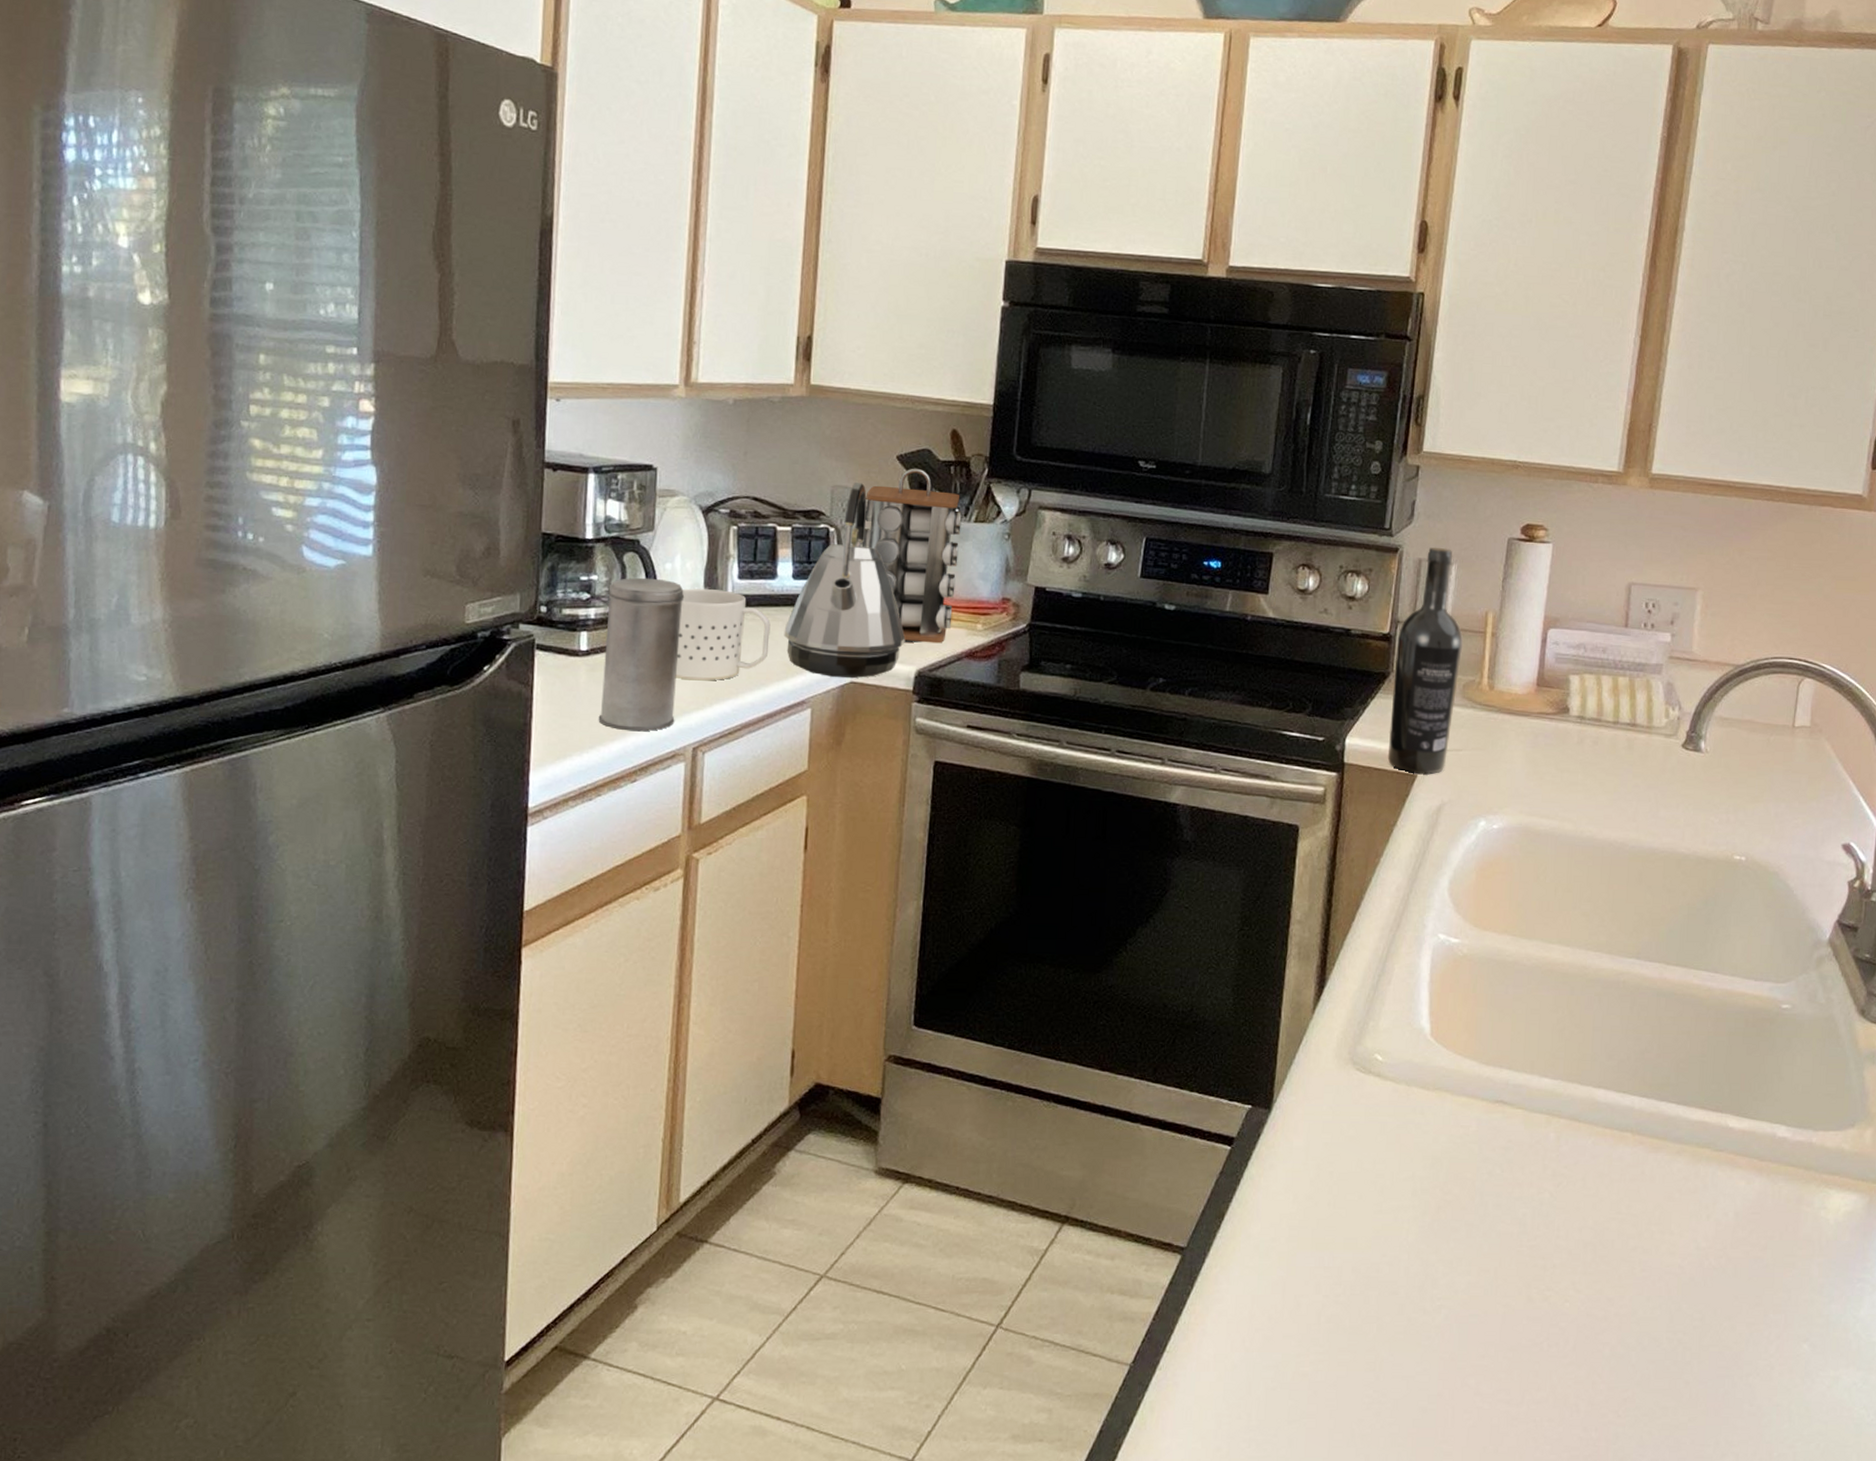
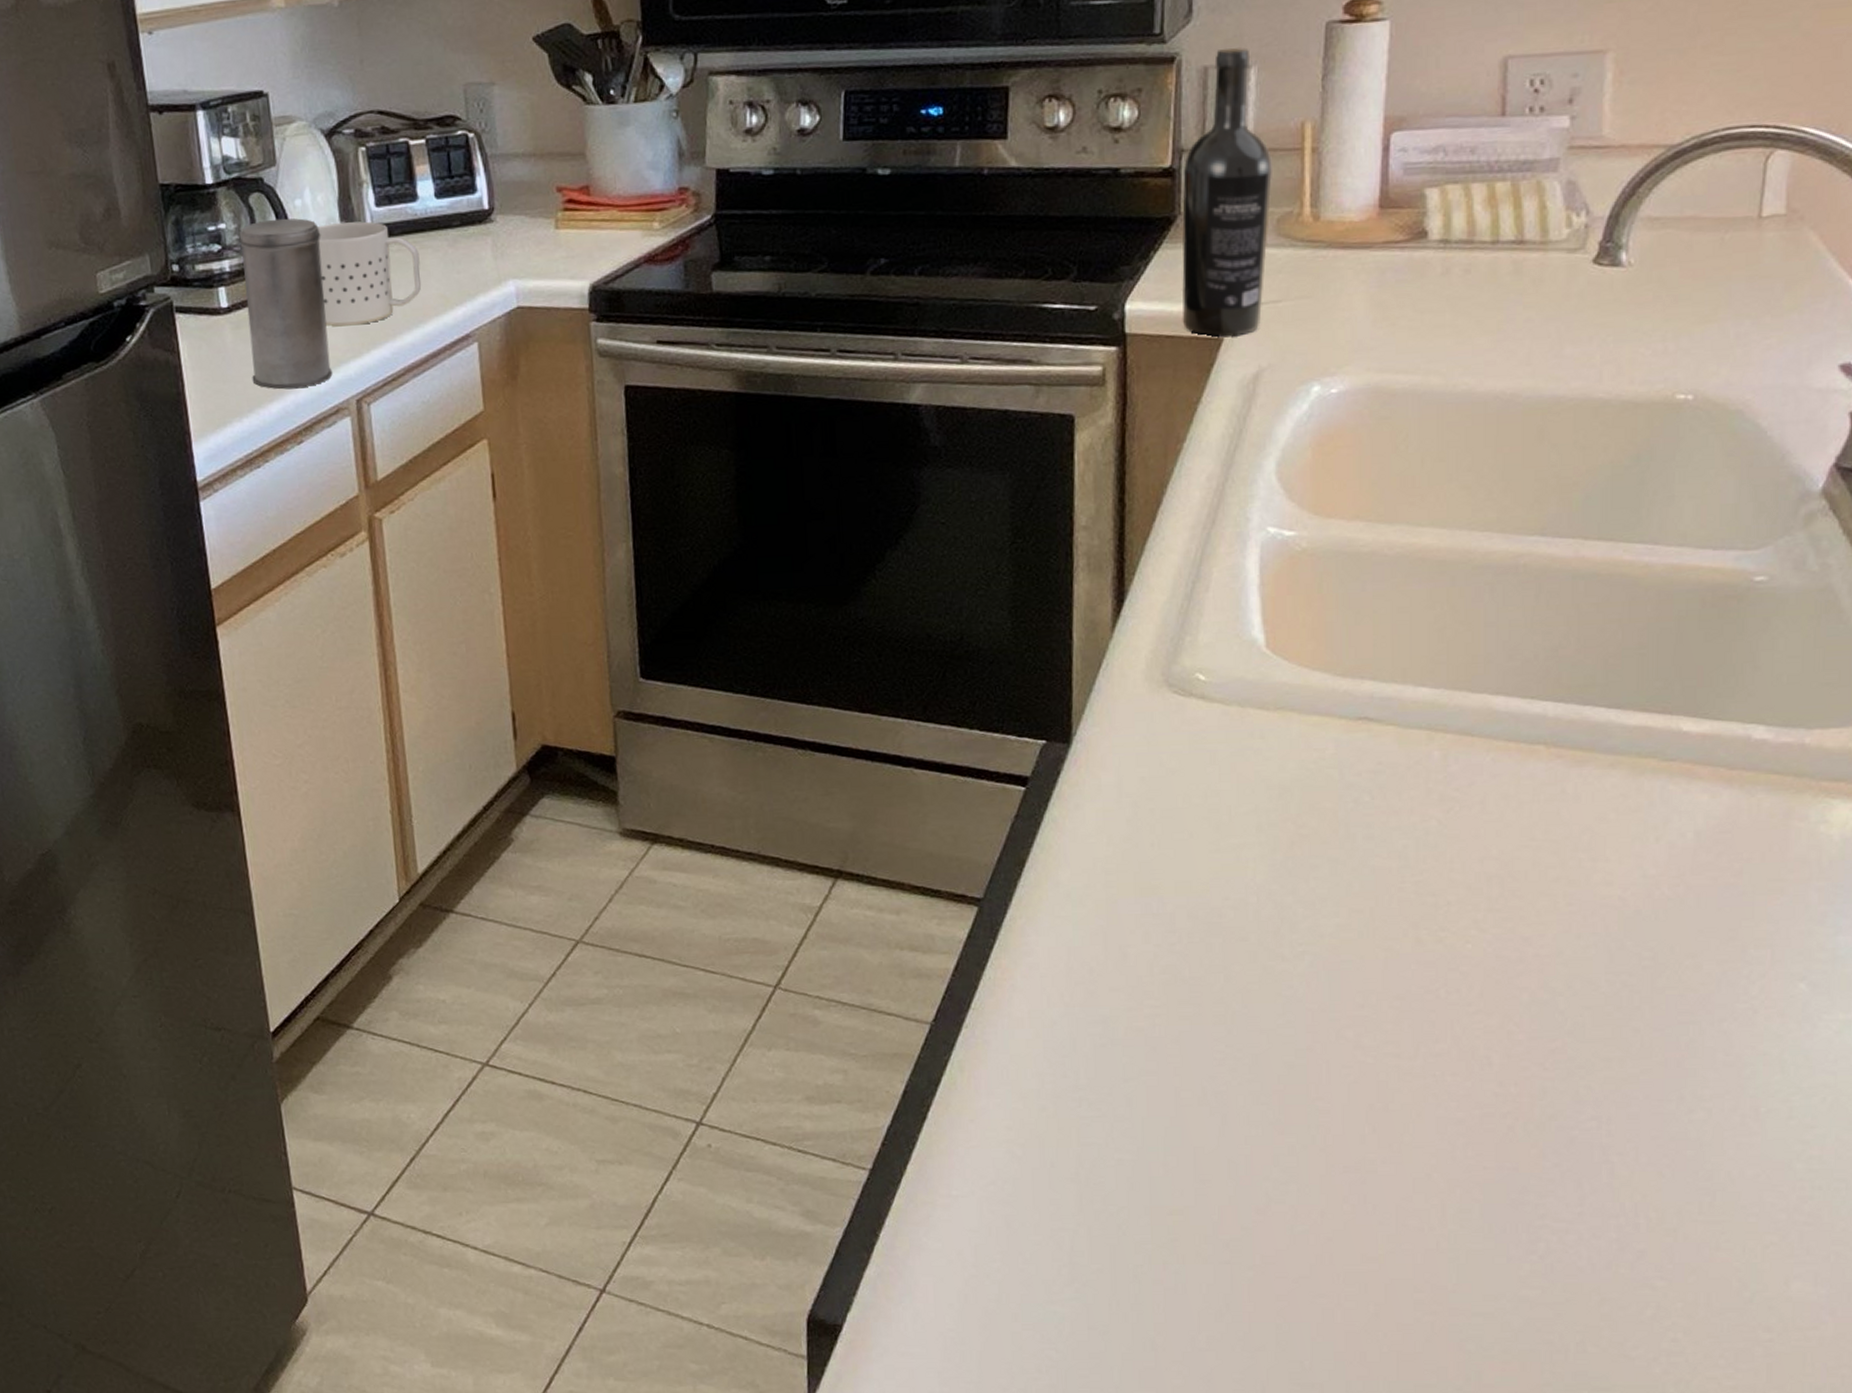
kettle: present [784,483,906,678] -> none [435,76,573,304]
spice rack: present [860,468,962,644] -> none [503,48,624,254]

